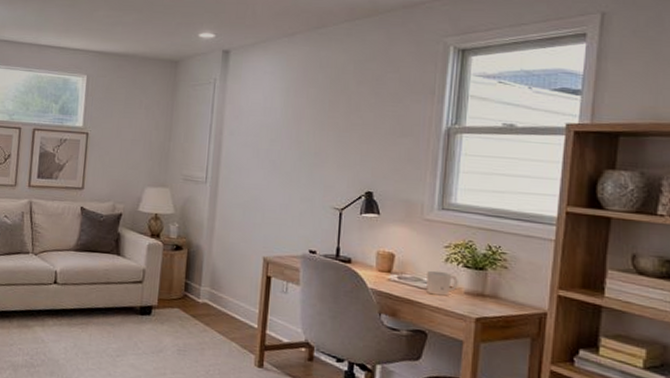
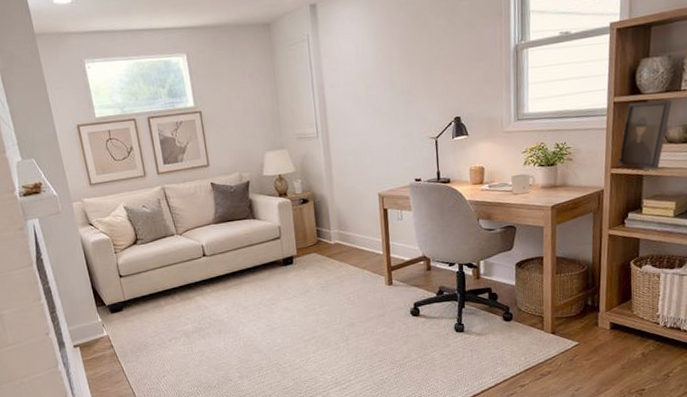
picture frame: none [568,217,644,303] -> present [618,100,672,170]

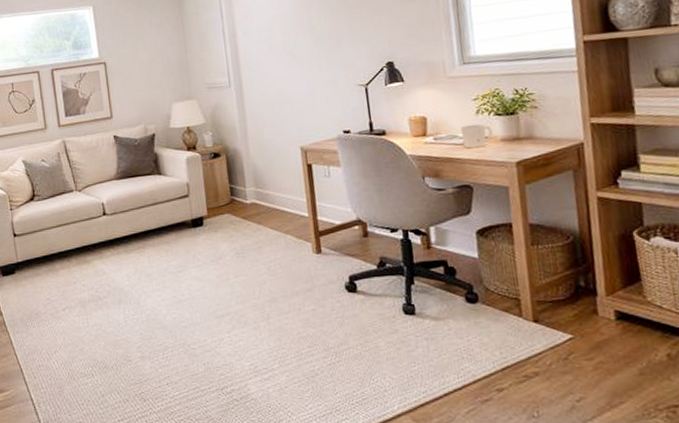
picture frame: present [618,100,672,170] -> none [597,37,662,118]

